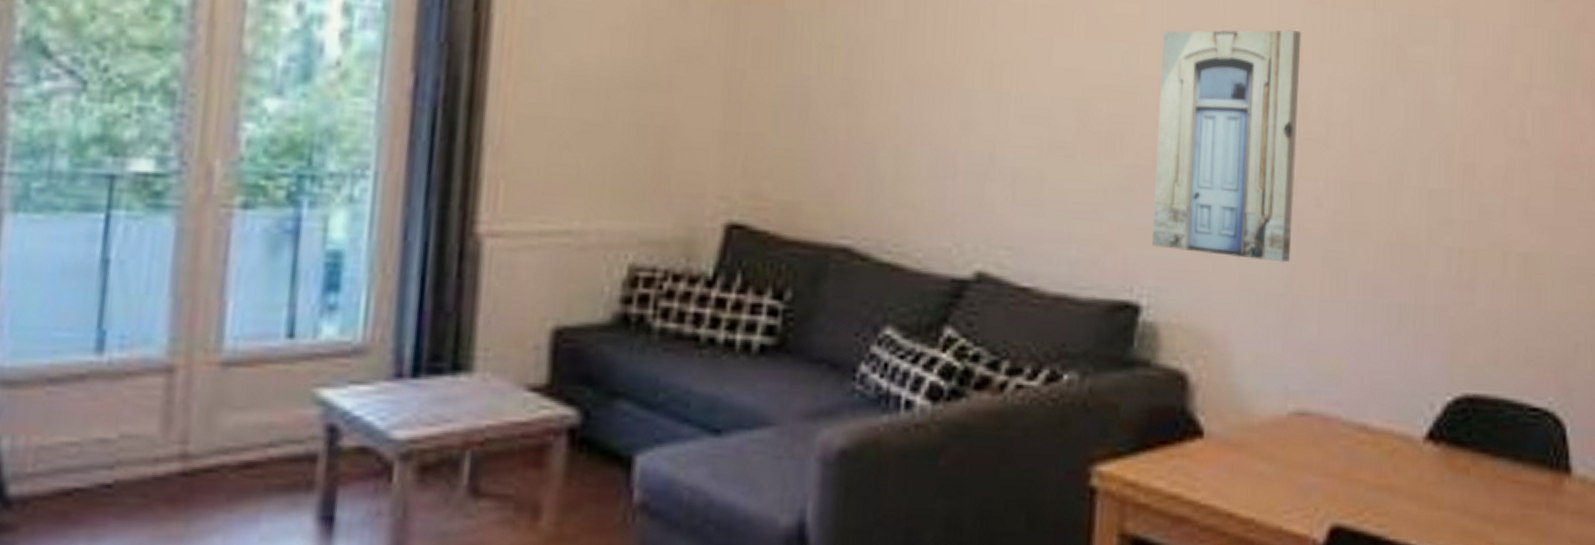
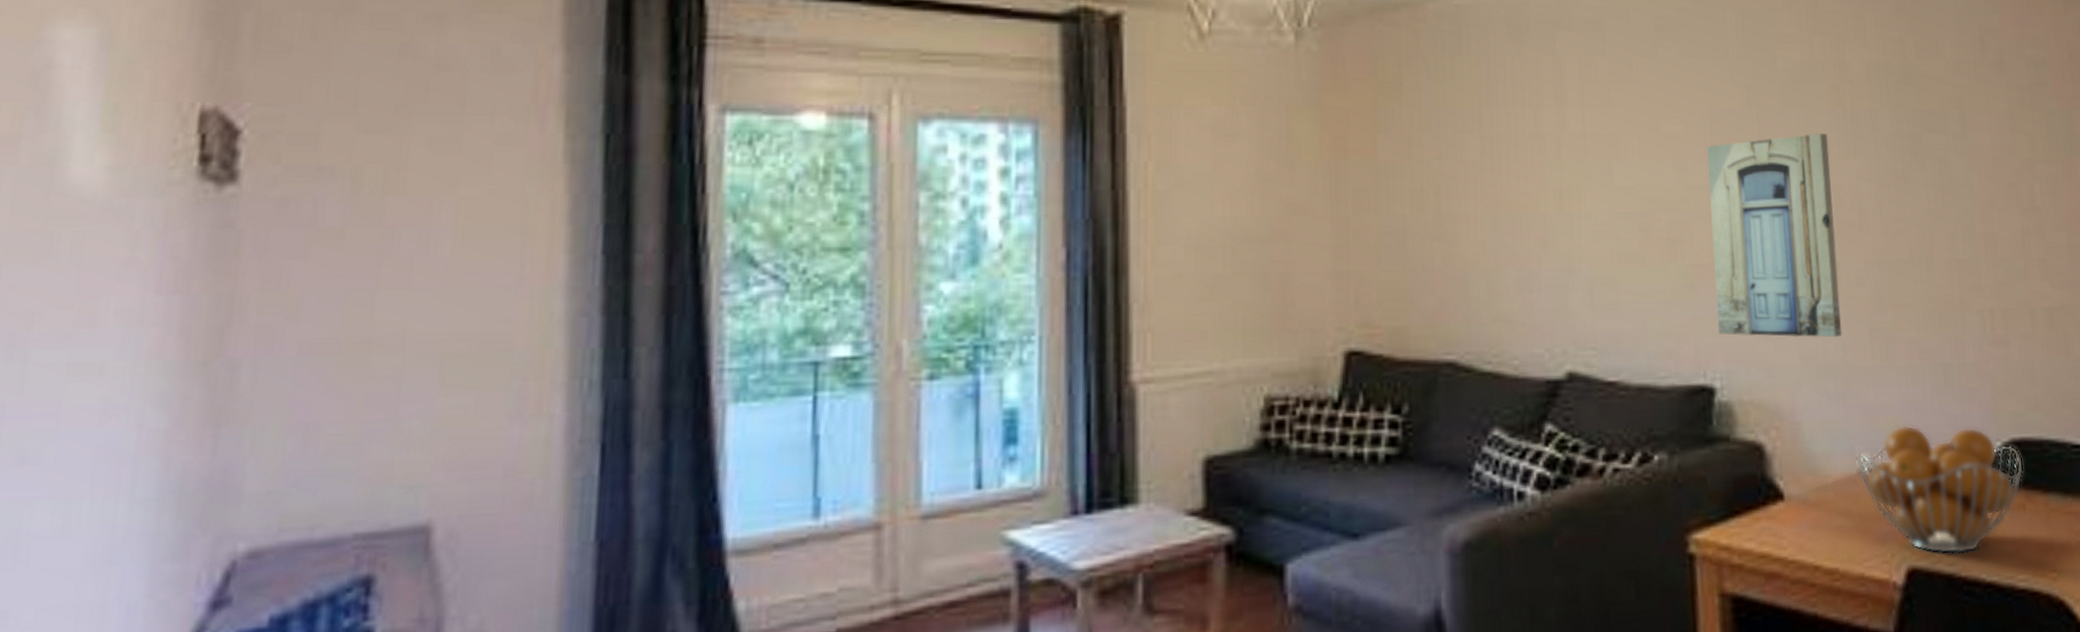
fruit basket: none [1287,367,1474,515] -> present [1855,425,2024,554]

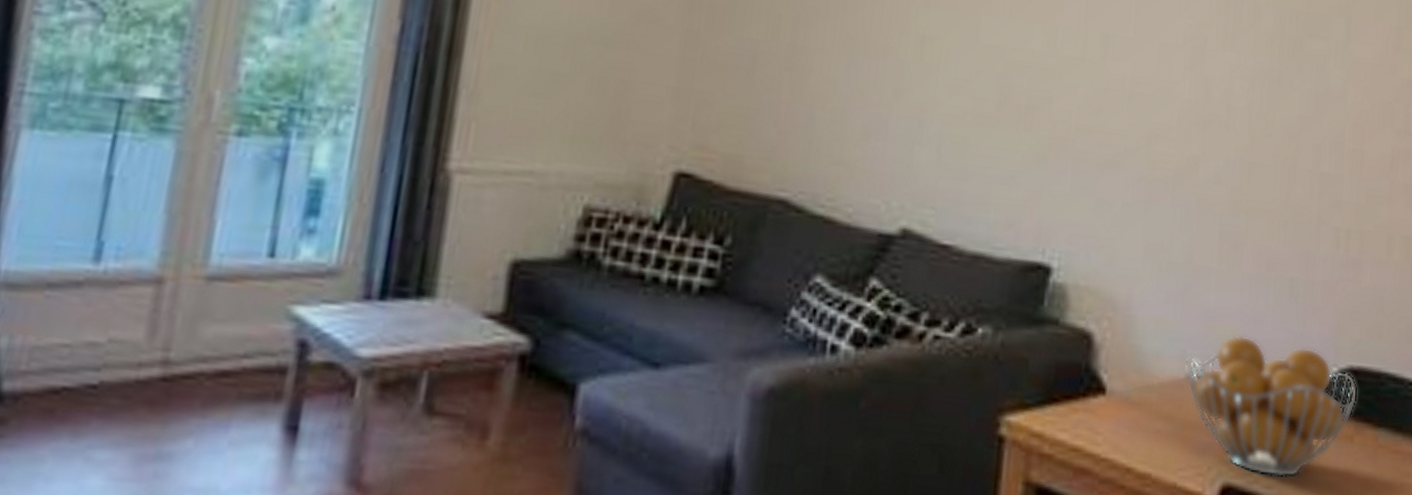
wall art: present [1706,134,1842,338] -> none [1064,15,1207,234]

